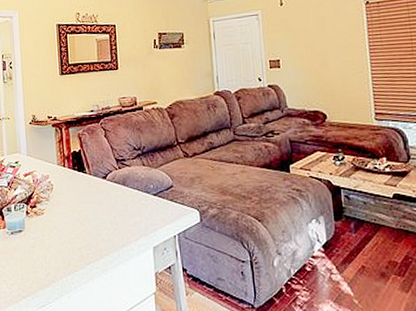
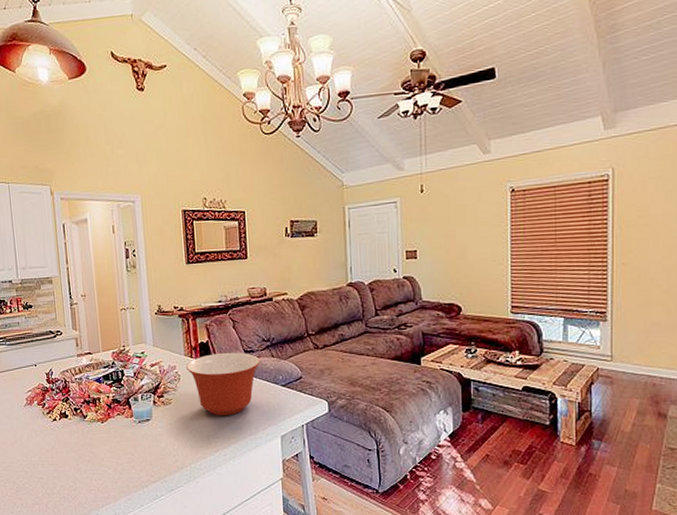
mixing bowl: none [59,161,132,227] -> present [186,352,261,416]

